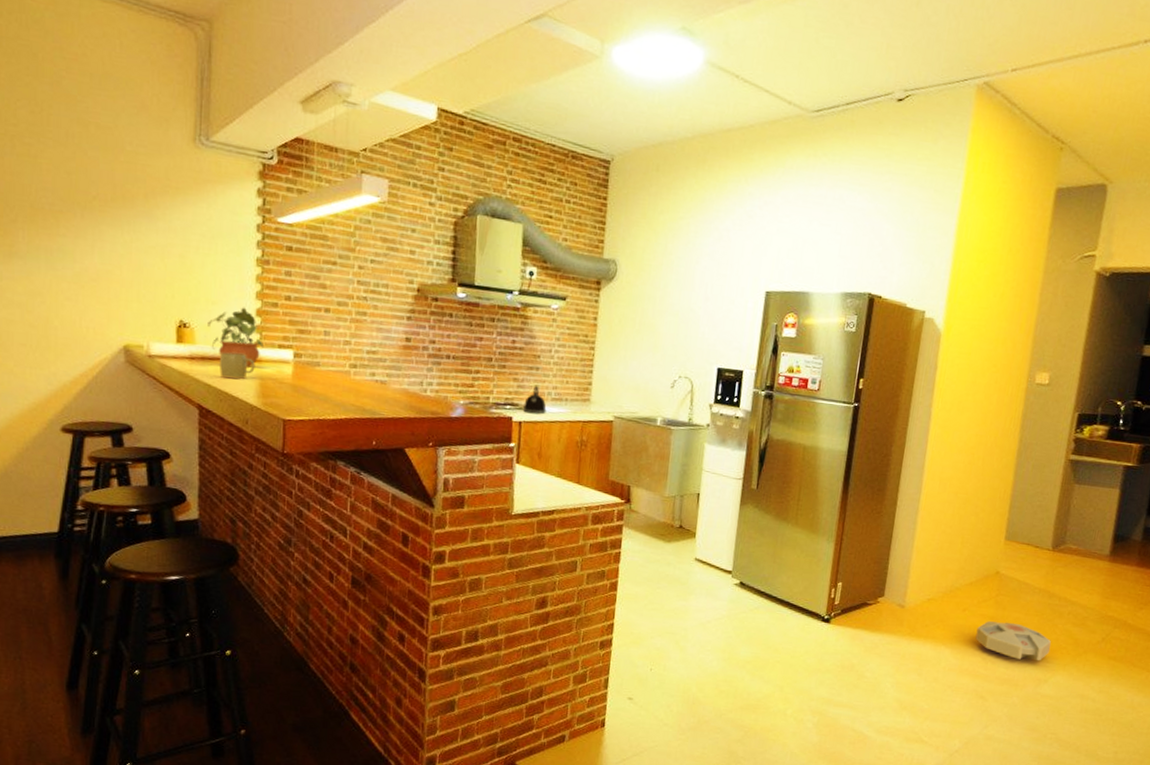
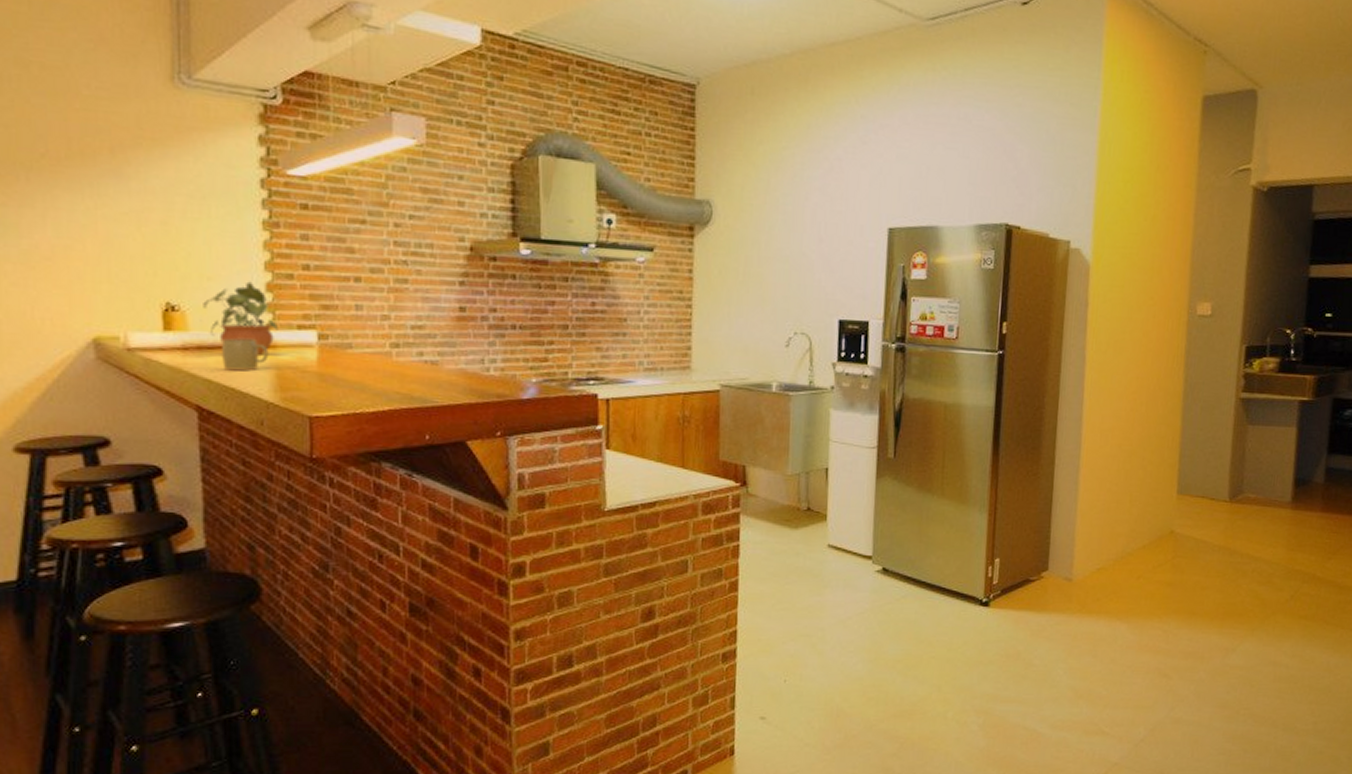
kettle: present [523,386,547,415] -> none [610,355,639,389]
robot vacuum: present [975,621,1051,660] -> none [1153,587,1237,628]

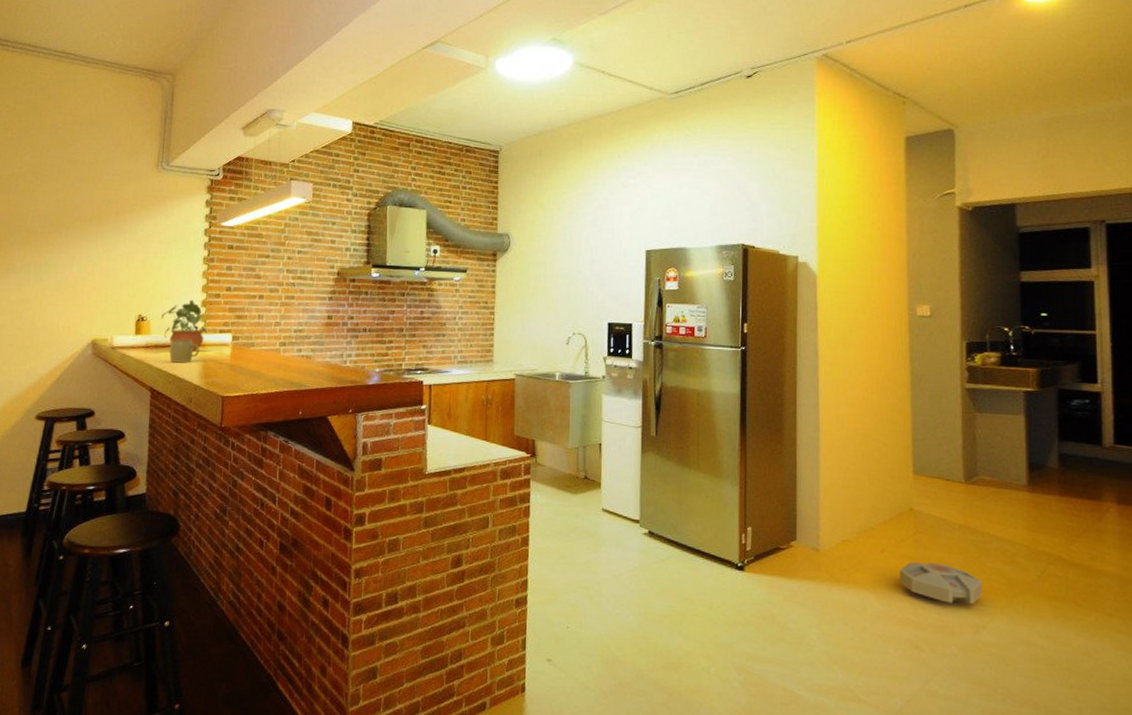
robot vacuum: none [1153,587,1237,628] -> present [899,562,983,604]

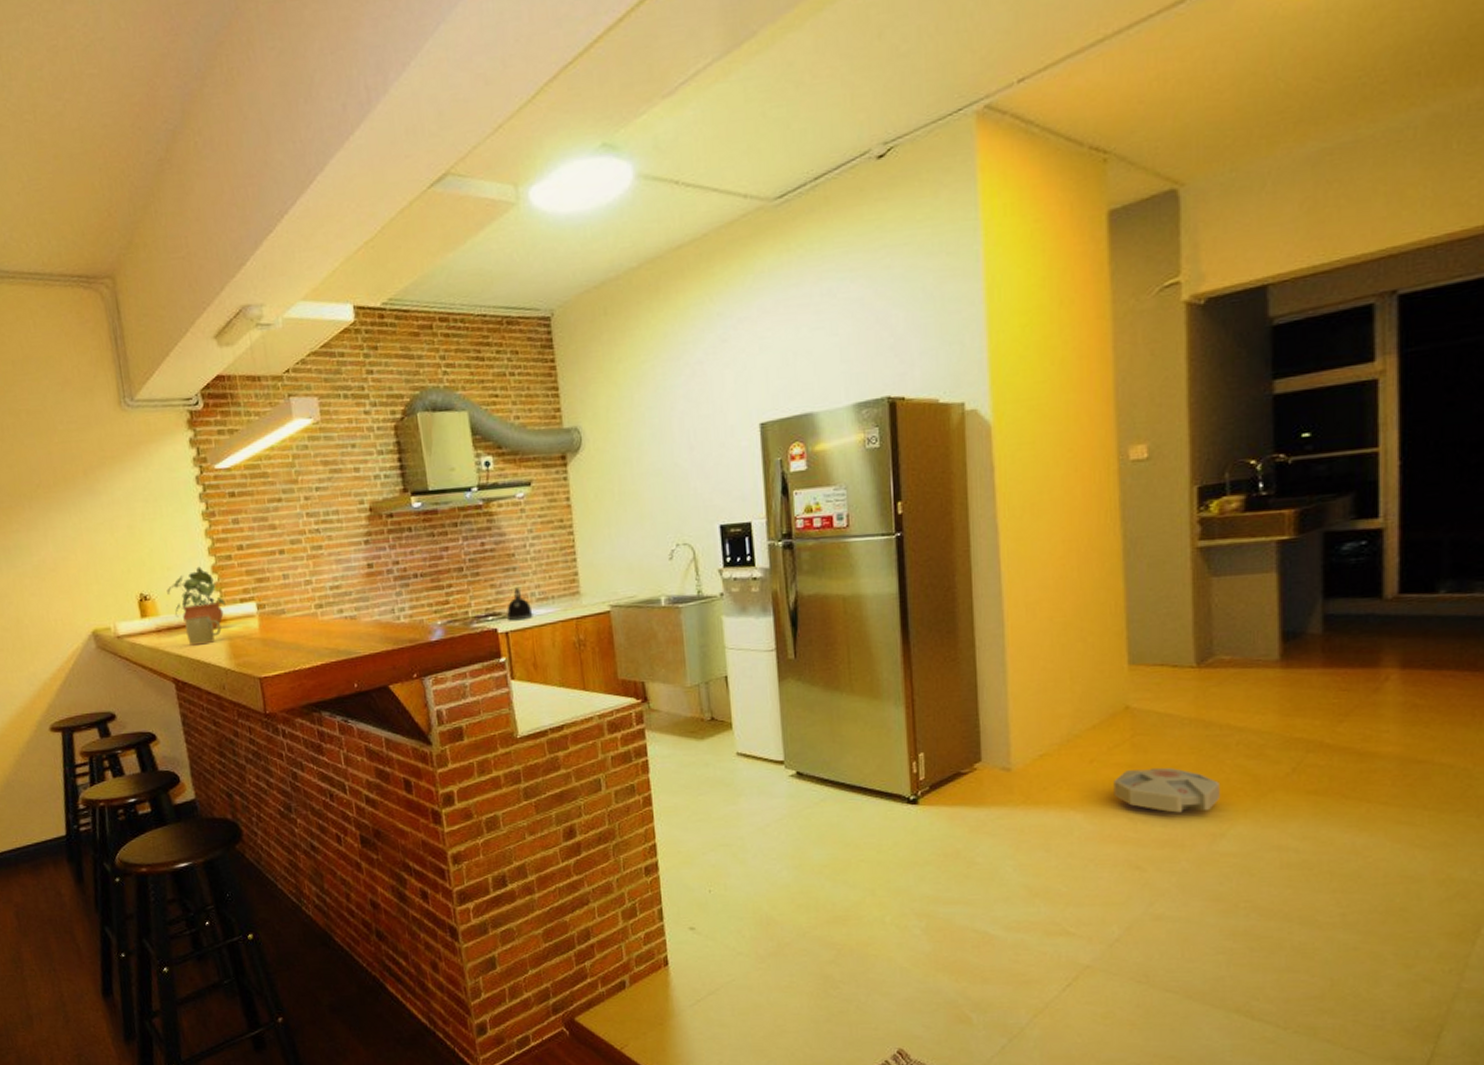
kettle: none [433,351,454,377] -> present [507,588,533,621]

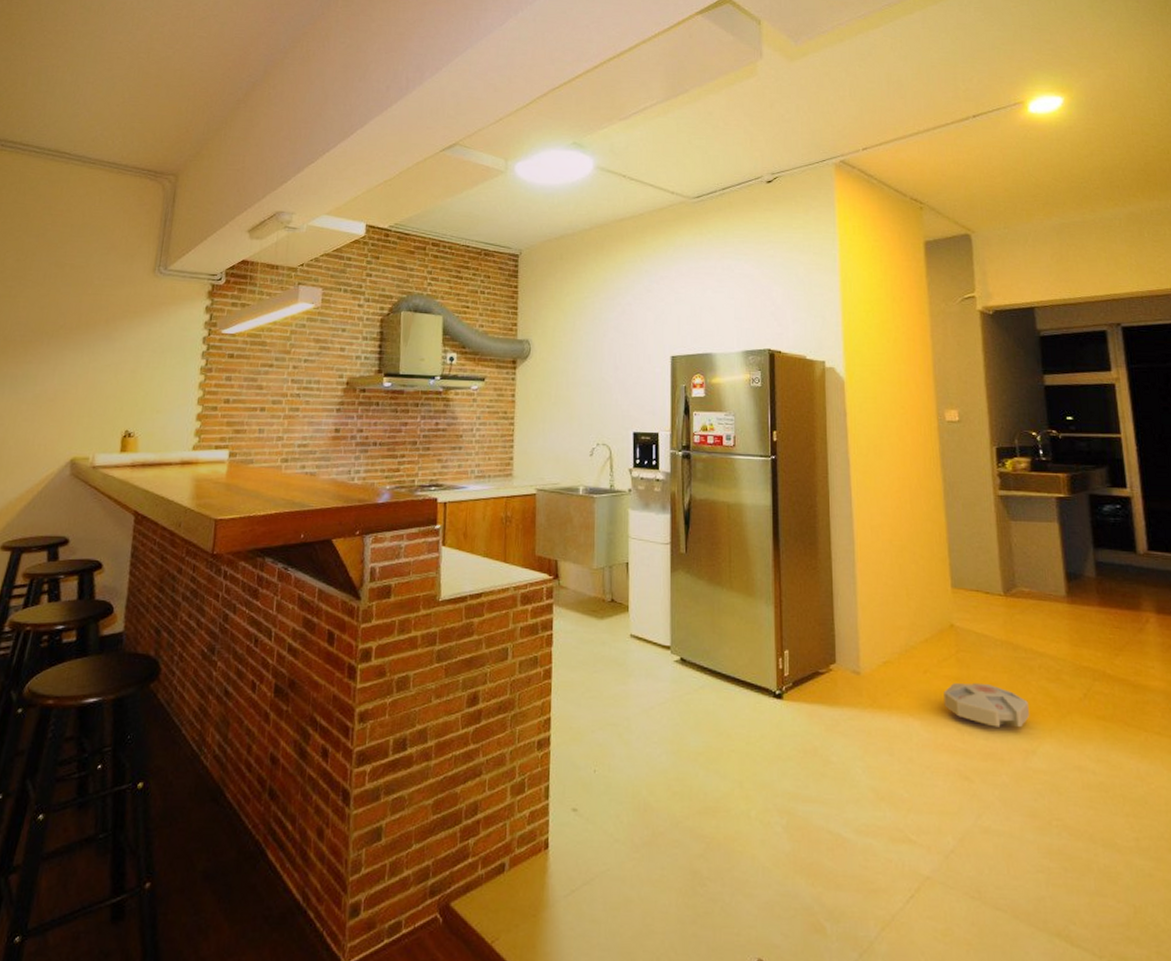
potted plant: present [167,566,226,631] -> none [150,413,201,471]
mug: present [185,616,222,646] -> none [158,457,192,483]
kettle: present [507,588,533,621] -> none [448,465,470,494]

